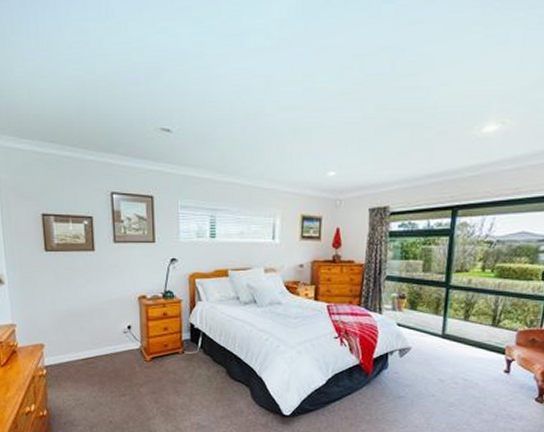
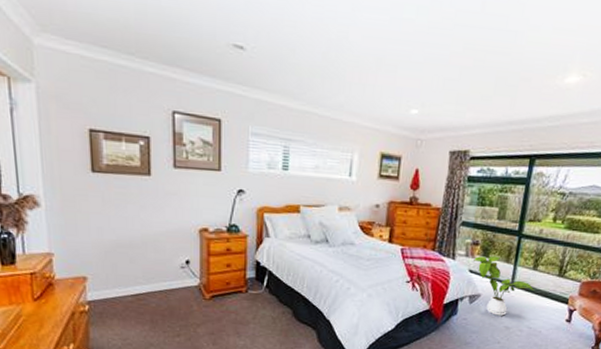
house plant: none [401,308,468,368] -> present [474,255,535,316]

